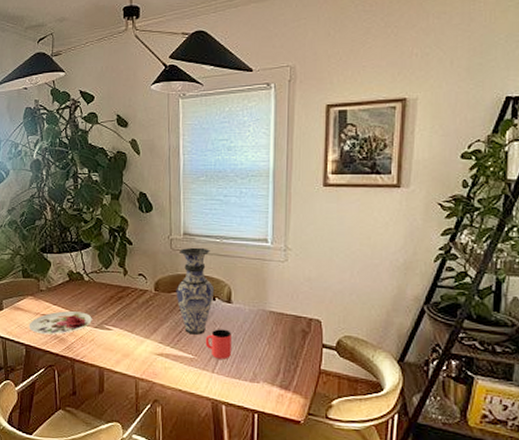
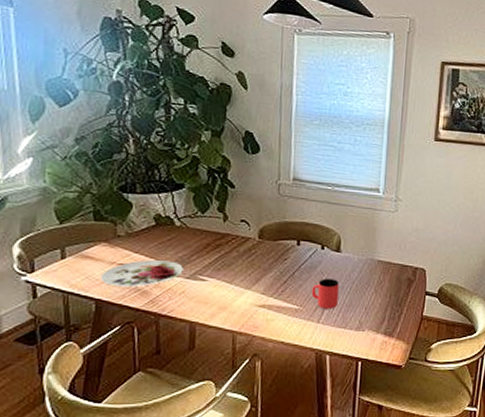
vase: present [176,247,215,335] -> none [282,193,324,285]

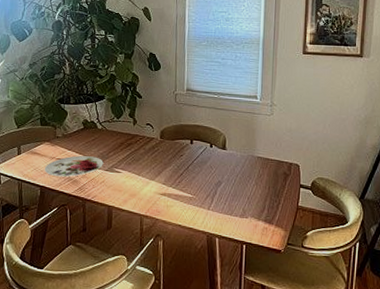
cup: present [311,278,339,309] -> none [203,172,225,198]

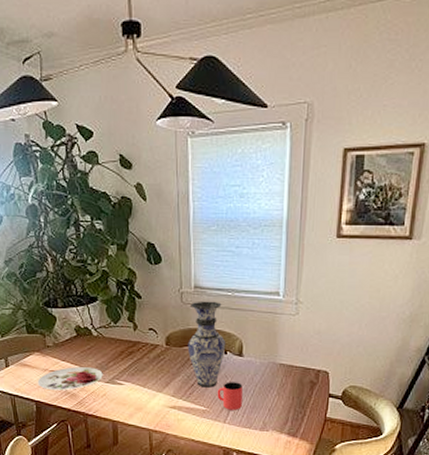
vase: none [178,101,212,177] -> present [187,301,226,388]
cup: none [203,172,225,198] -> present [217,382,243,410]

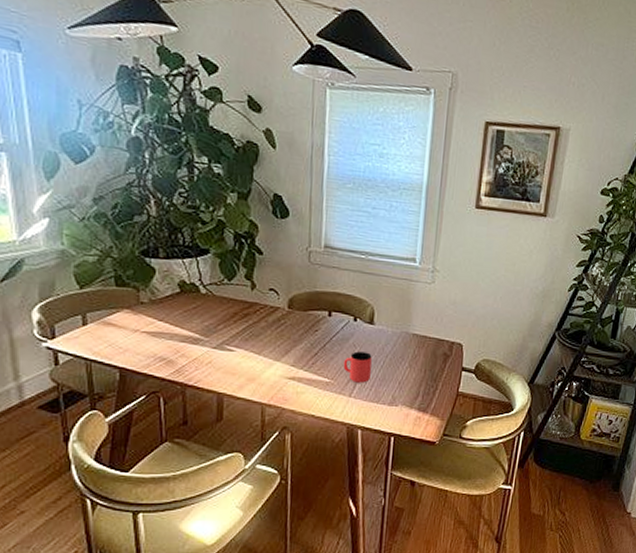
plate: present [37,367,103,391] -> none [124,328,210,356]
vase: present [187,301,226,388] -> none [313,262,357,357]

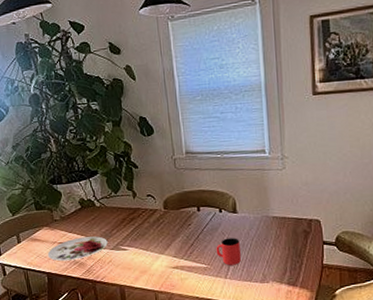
plate: none [124,328,210,356] -> present [47,236,108,262]

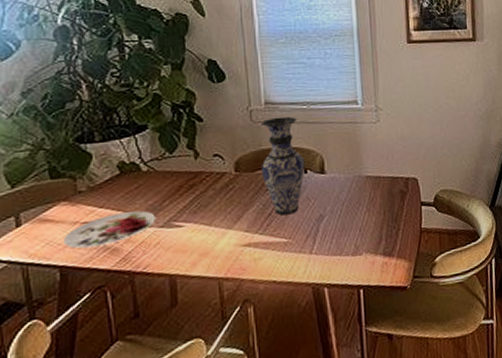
vase: none [184,164,220,246] -> present [261,116,306,216]
cup: present [216,238,241,266] -> none [299,203,329,238]

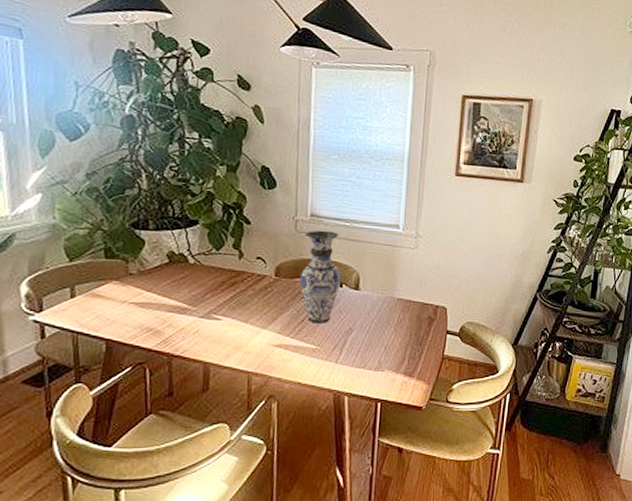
plate: present [63,210,156,249] -> none [111,298,197,327]

